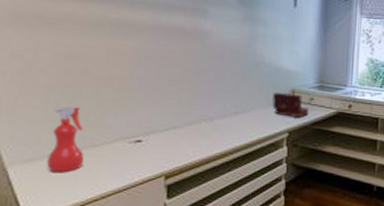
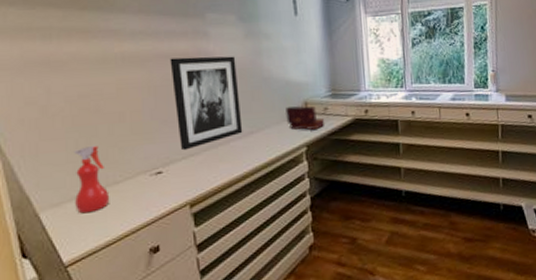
wall art: none [163,31,231,122] -> present [169,56,243,151]

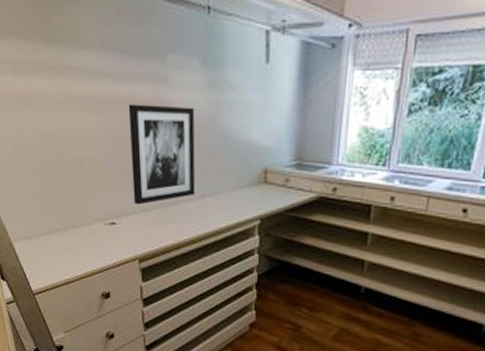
spray bottle: present [74,145,110,214] -> none [41,187,70,251]
wooden box: present [286,106,325,130] -> none [242,173,285,202]

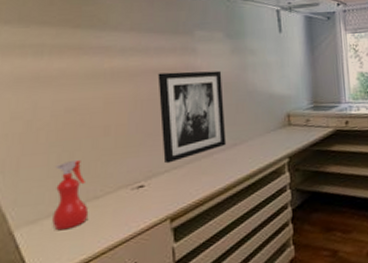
spray bottle: none [41,187,70,251] -> present [52,159,89,231]

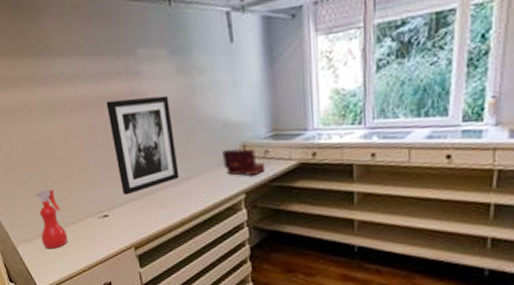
wooden box: none [269,118,307,142] -> present [222,148,266,176]

